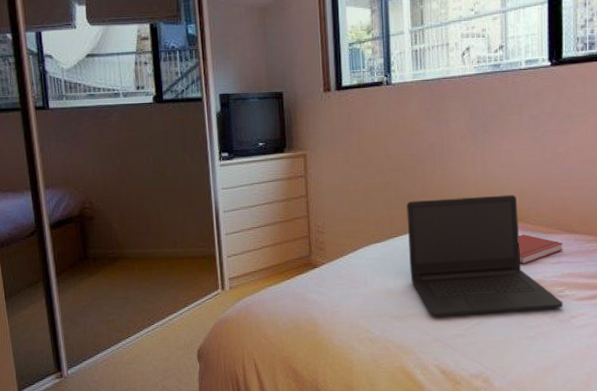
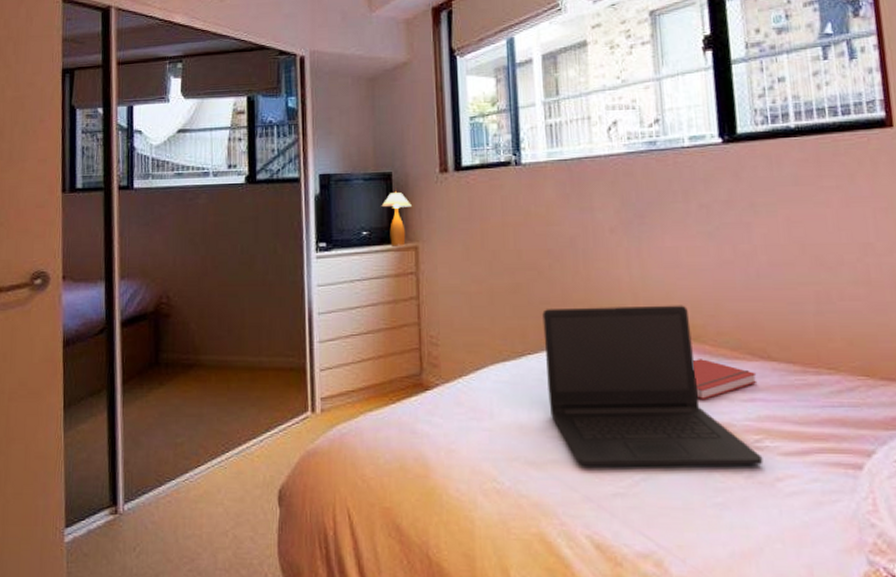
table lamp: none [274,106,300,156] -> present [381,189,412,248]

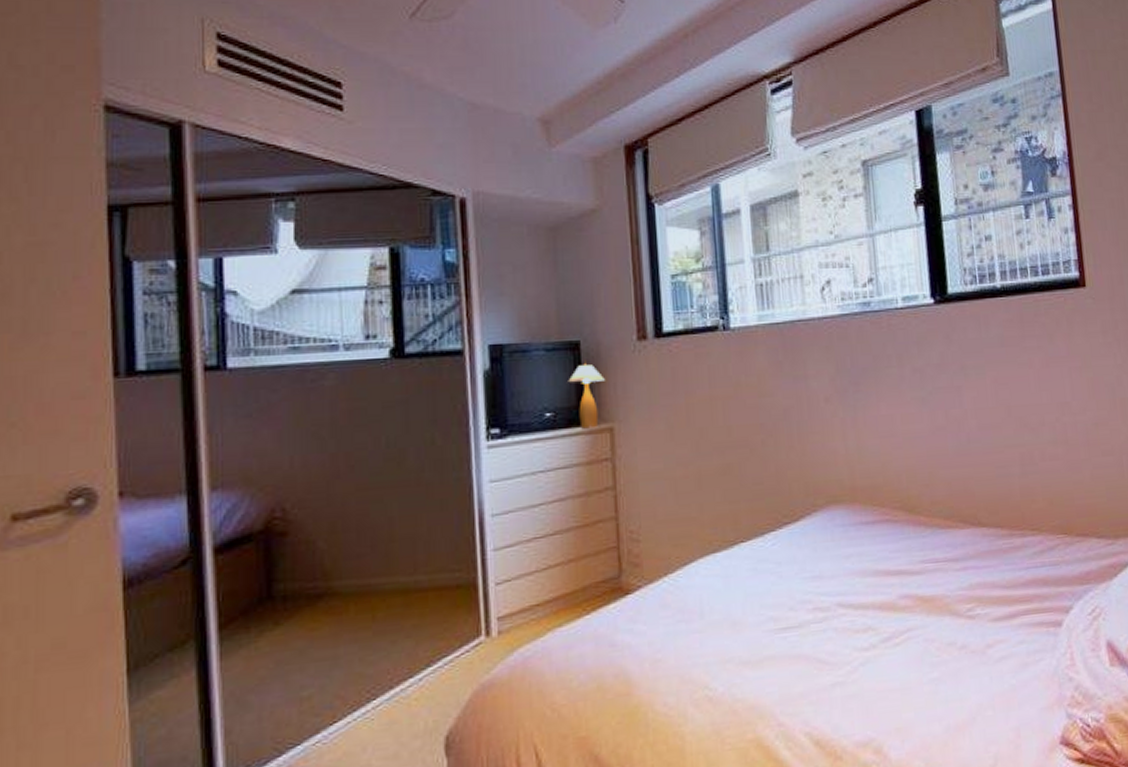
laptop: present [542,305,764,467] -> none [755,476,975,658]
book: present [693,359,758,399] -> none [909,531,969,573]

